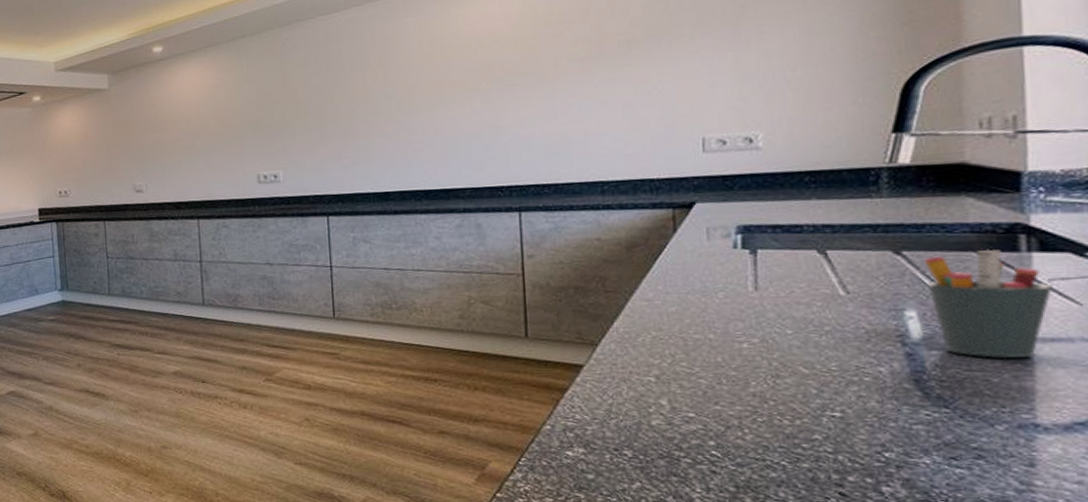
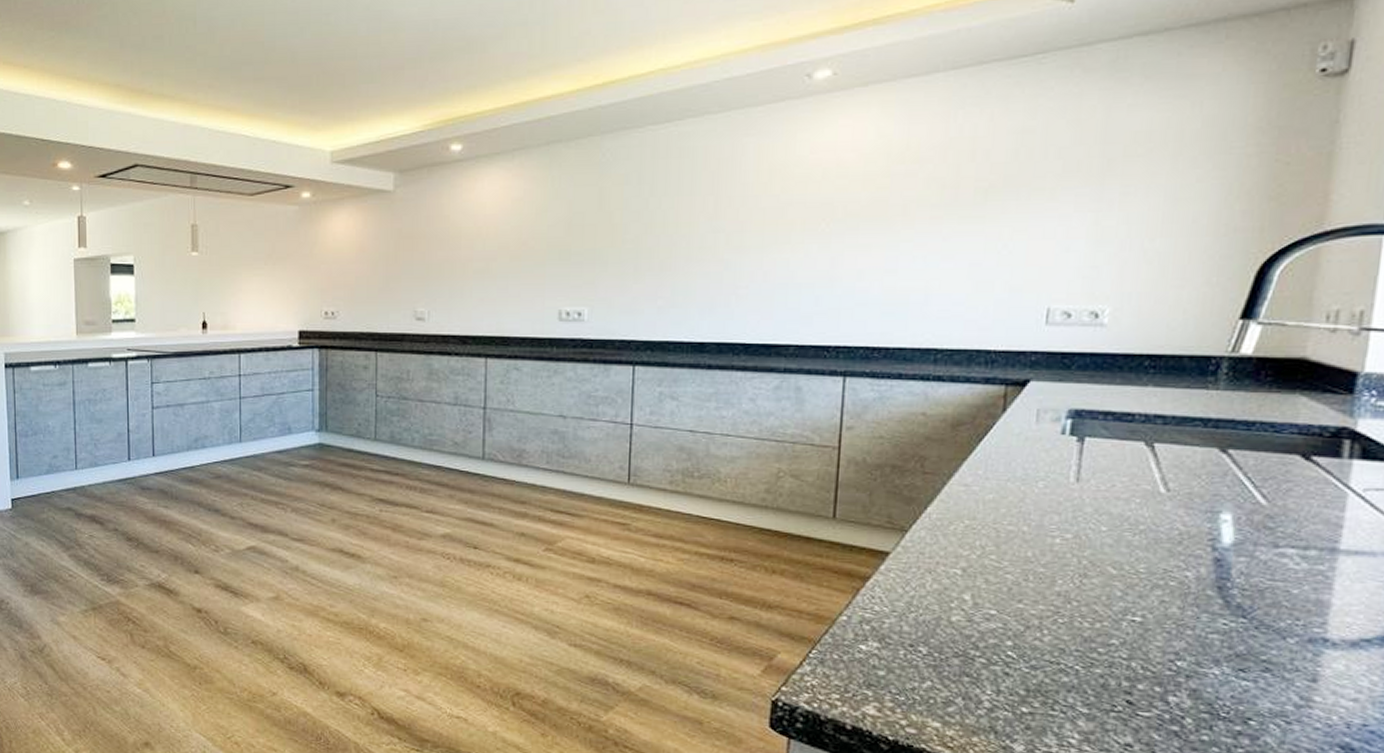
pen holder: present [924,249,1052,359] -> none [1247,453,1366,570]

